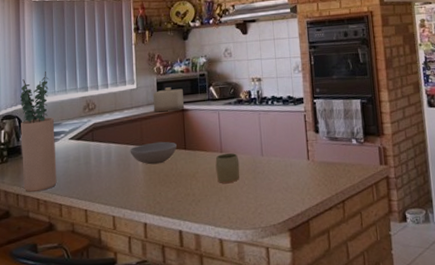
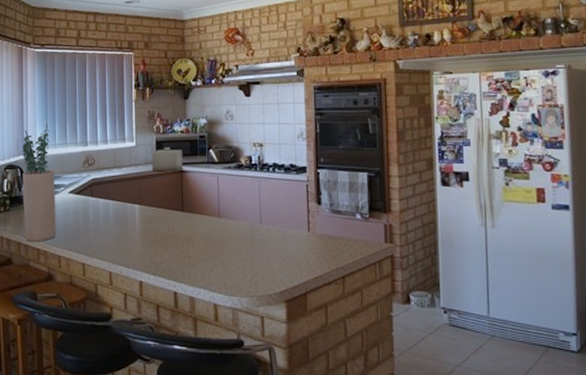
bowl: present [130,141,177,165] -> none [127,201,174,224]
mug: present [215,152,240,183] -> none [212,218,237,248]

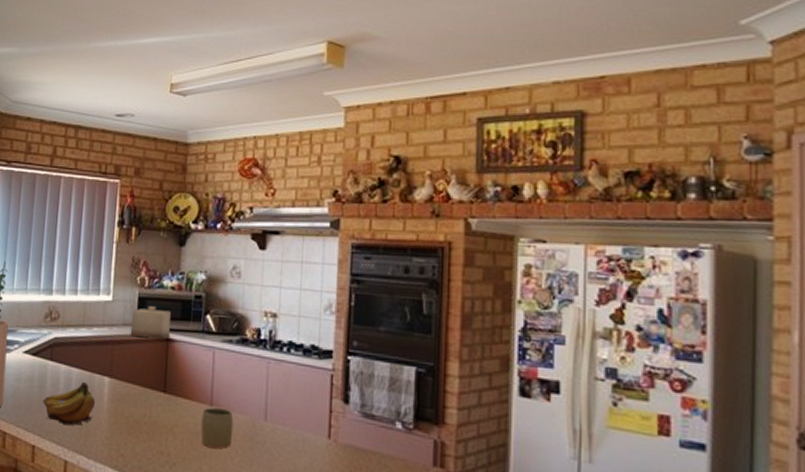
fruit: none [87,211,130,244] -> present [42,382,96,425]
mug: none [212,218,237,248] -> present [200,407,234,449]

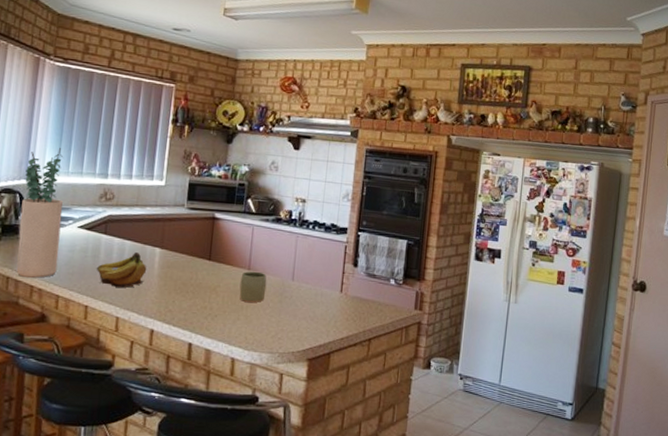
canister: present [130,306,171,339] -> none [180,191,217,218]

